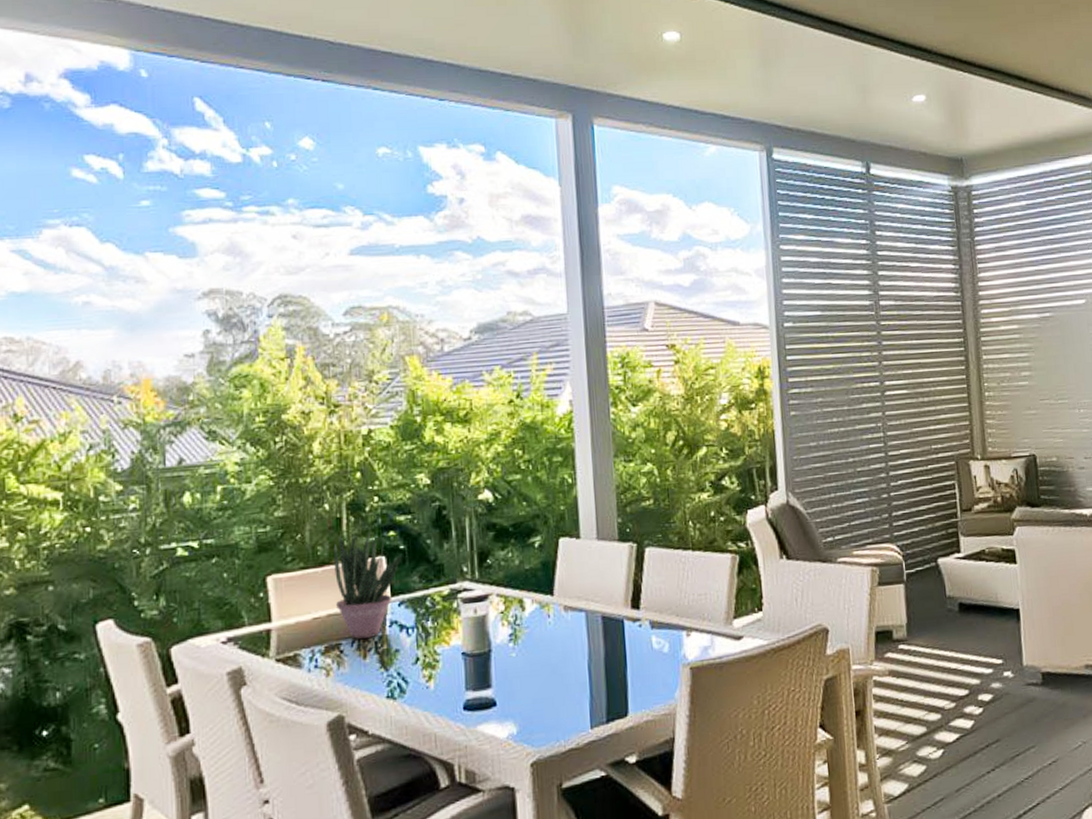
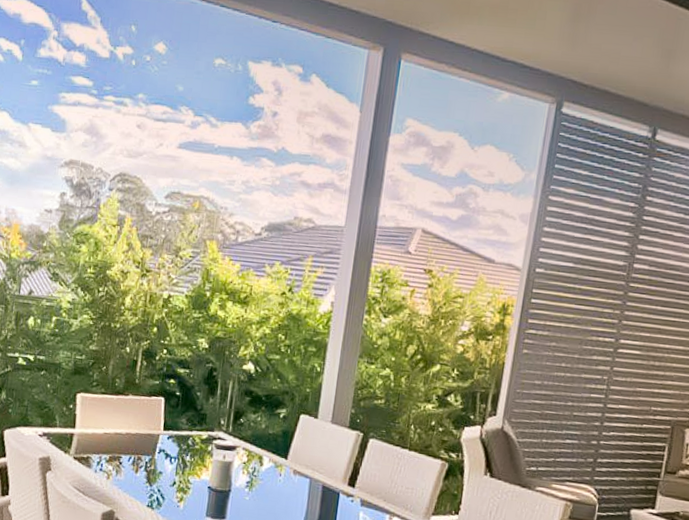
potted plant: present [333,531,402,639] -> none [122,374,176,458]

